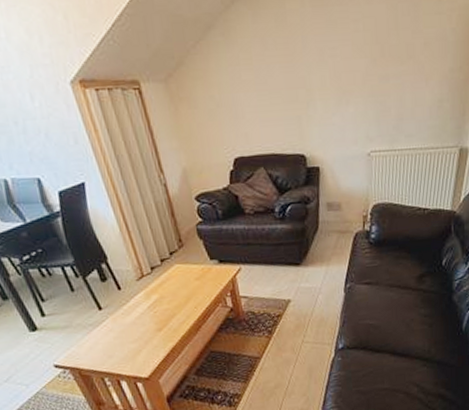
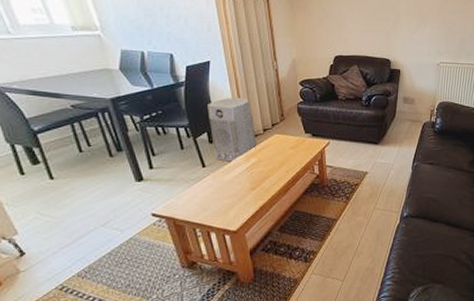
air purifier: none [91,223,156,302] -> present [207,97,256,162]

